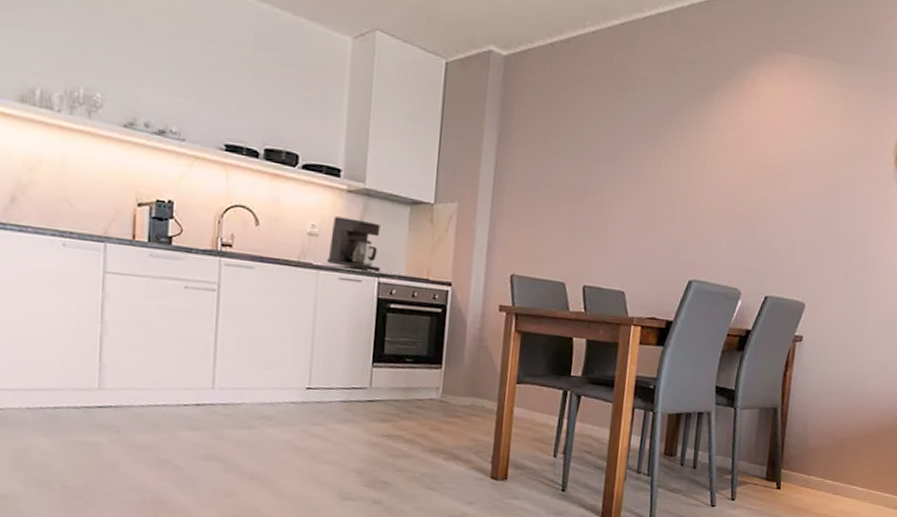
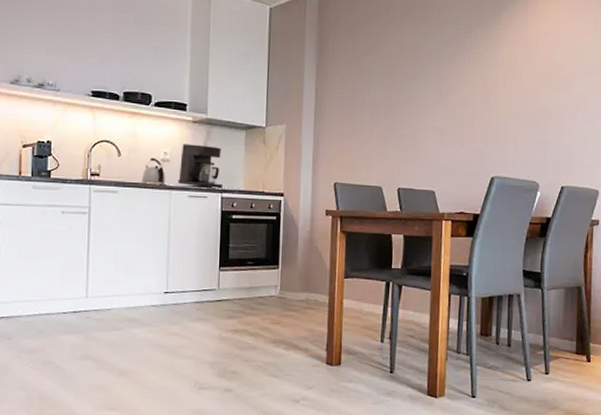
kettle: none [283,230,312,264] -> present [141,158,165,185]

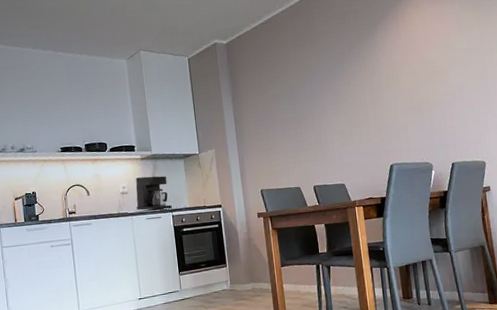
kettle: present [141,158,165,185] -> none [108,192,127,214]

